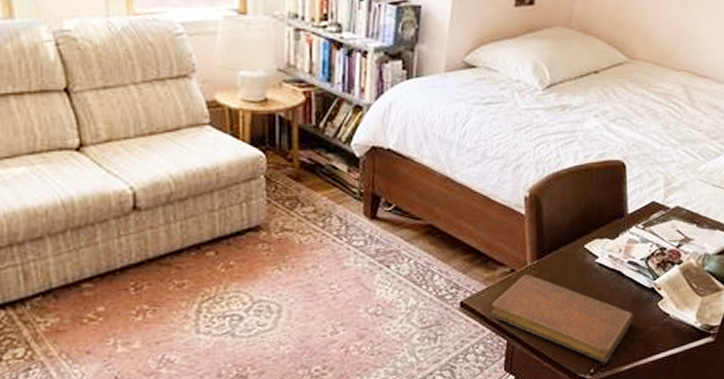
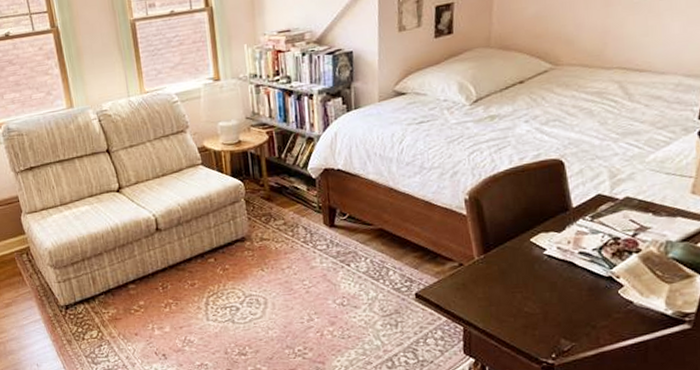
notebook: present [490,273,634,363] -> none [444,267,593,348]

